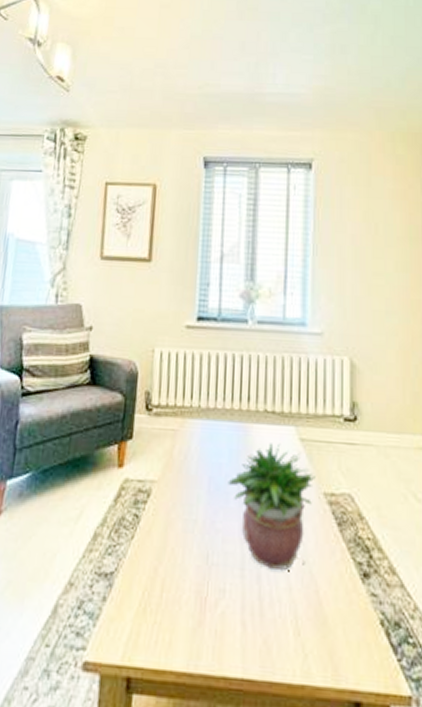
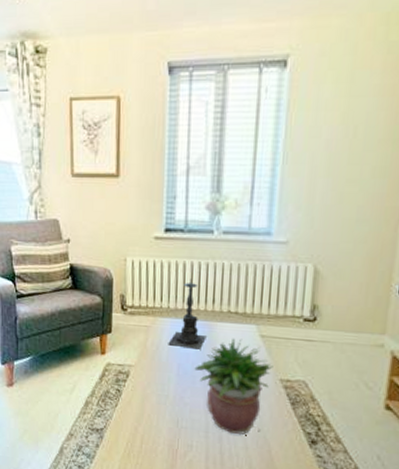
candle holder: none [198,373,241,458] -> present [168,279,206,350]

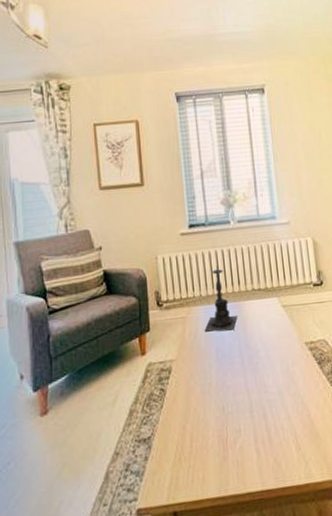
potted plant: present [194,338,273,435] -> none [231,312,298,407]

